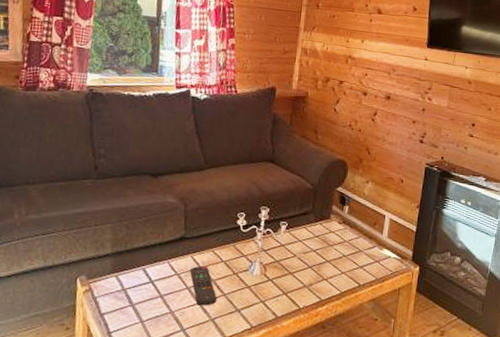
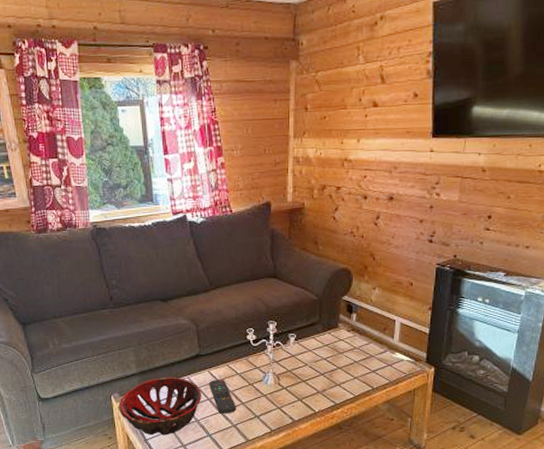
decorative bowl: none [83,259,181,328] -> present [119,377,201,435]

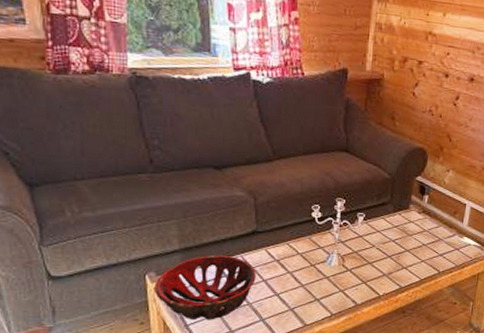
remote control: present [209,379,236,414] -> none [266,258,294,297]

